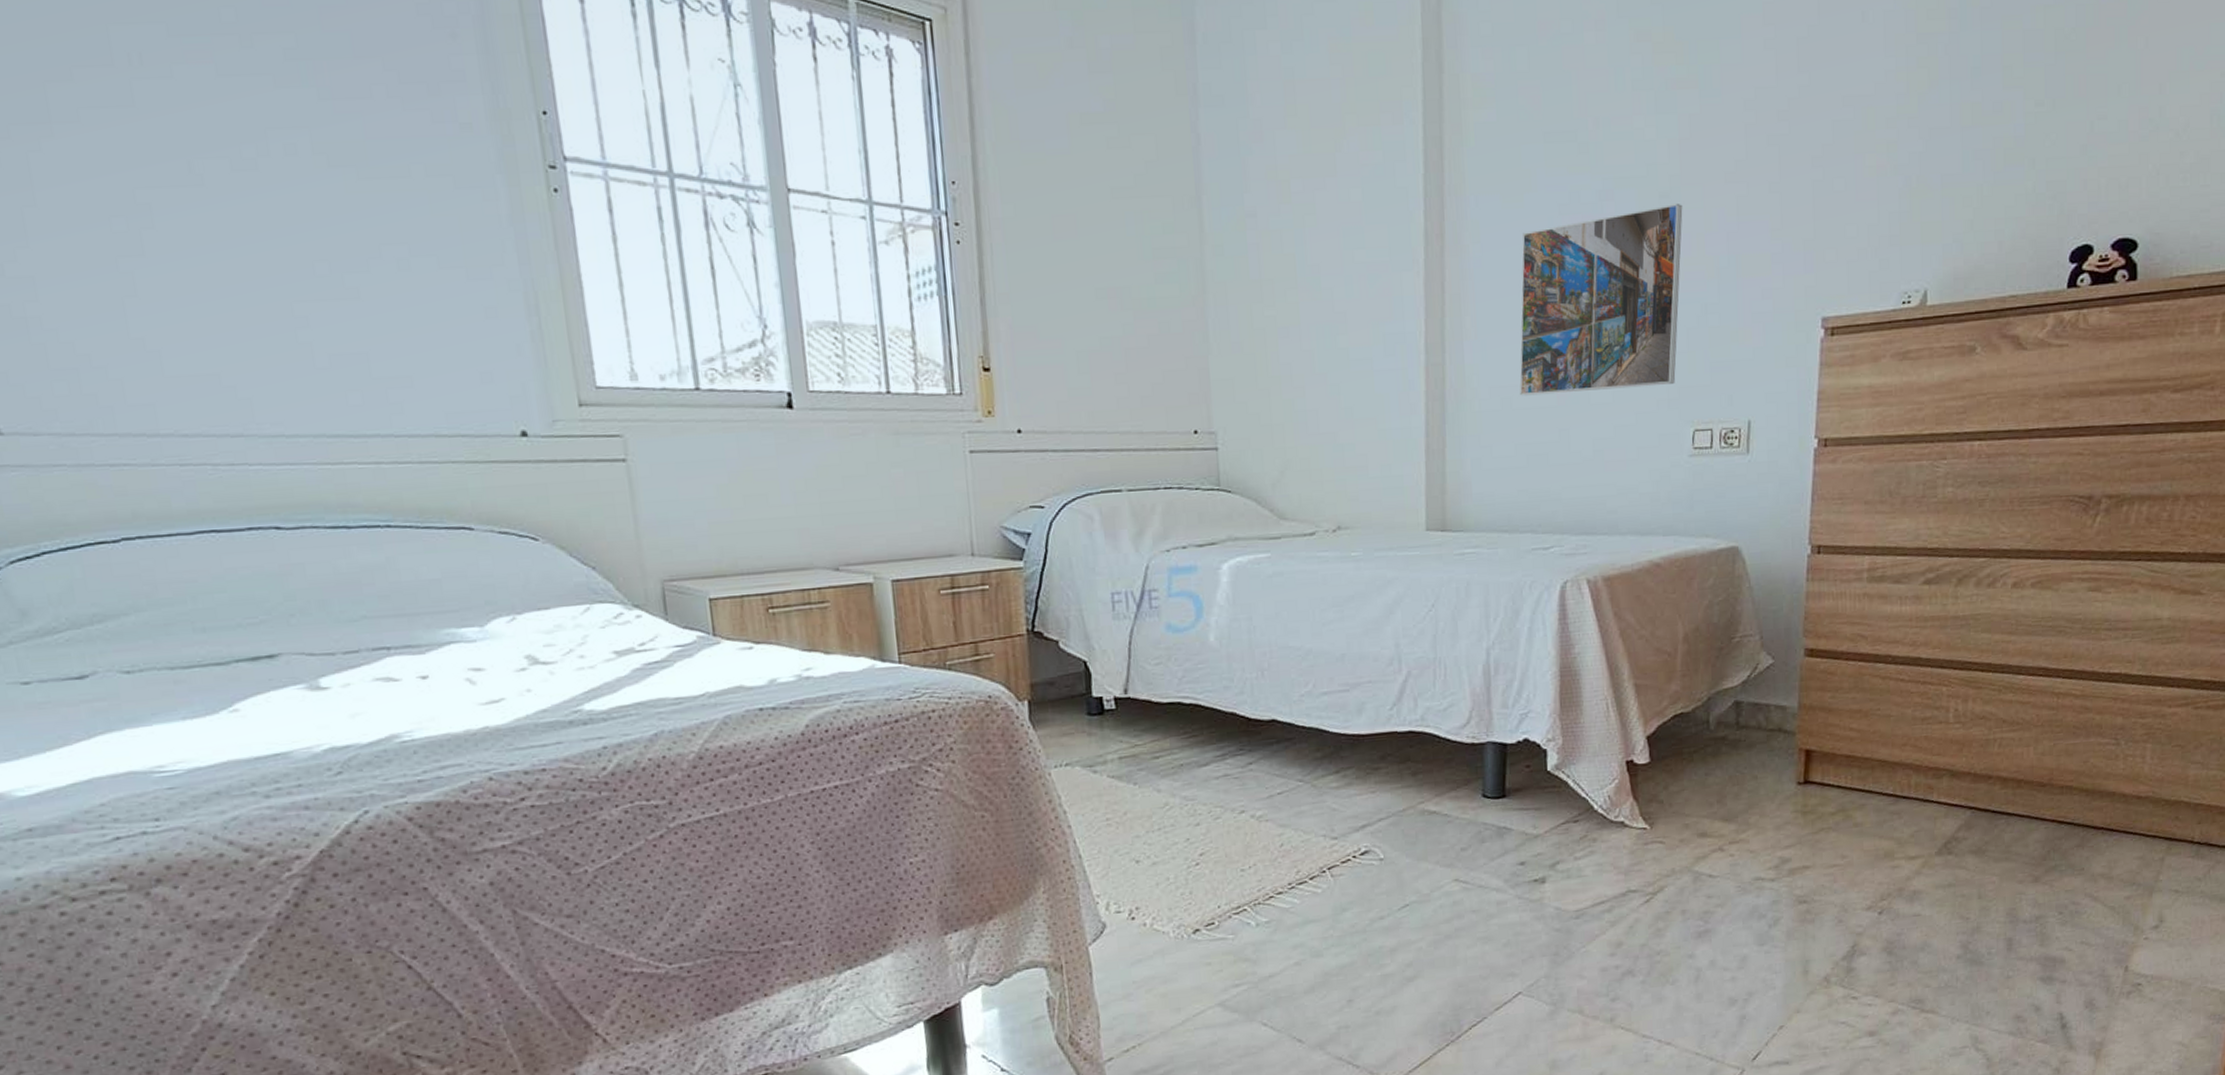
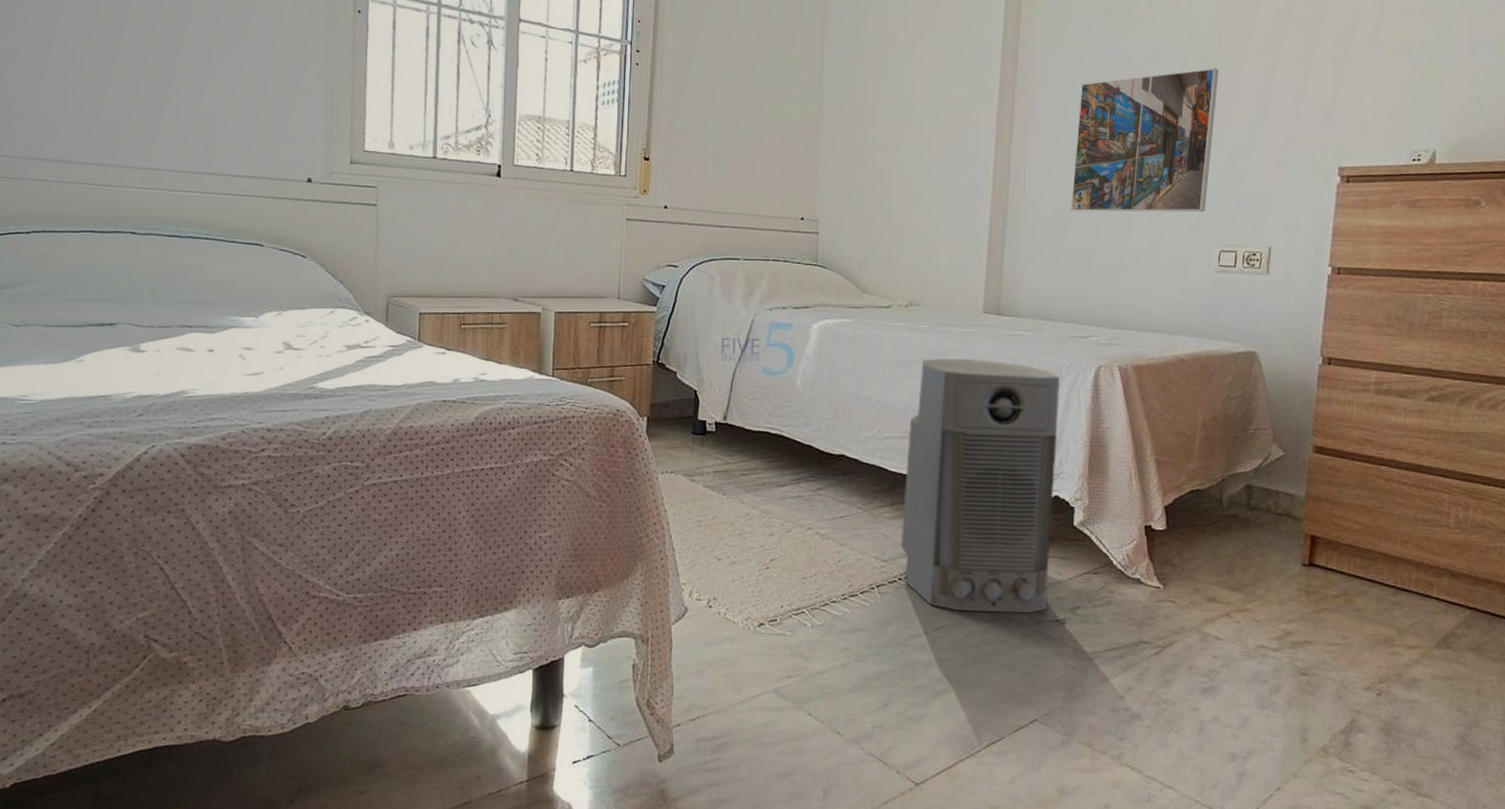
air purifier: none [1349,587,1525,885] -> present [900,358,1060,614]

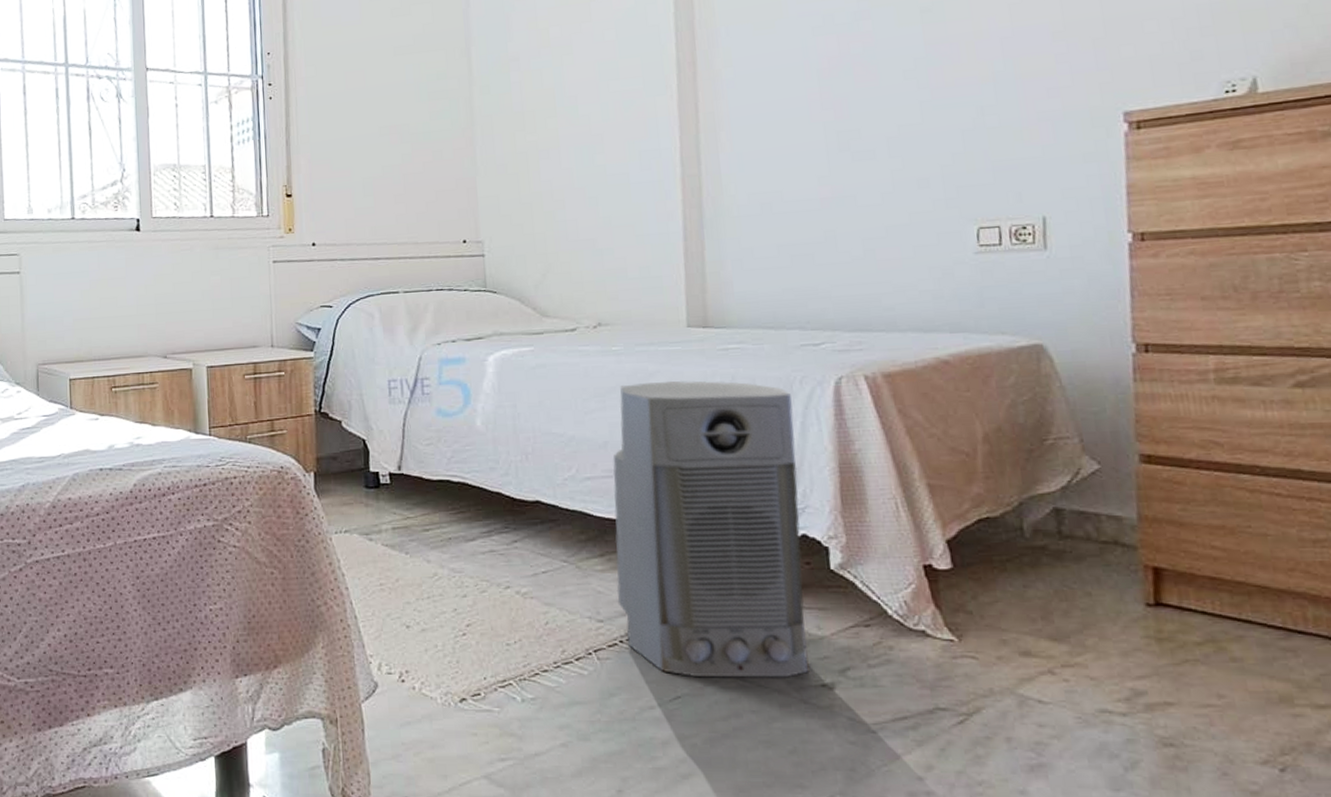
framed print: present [1071,68,1219,212] -> none [775,16,952,201]

